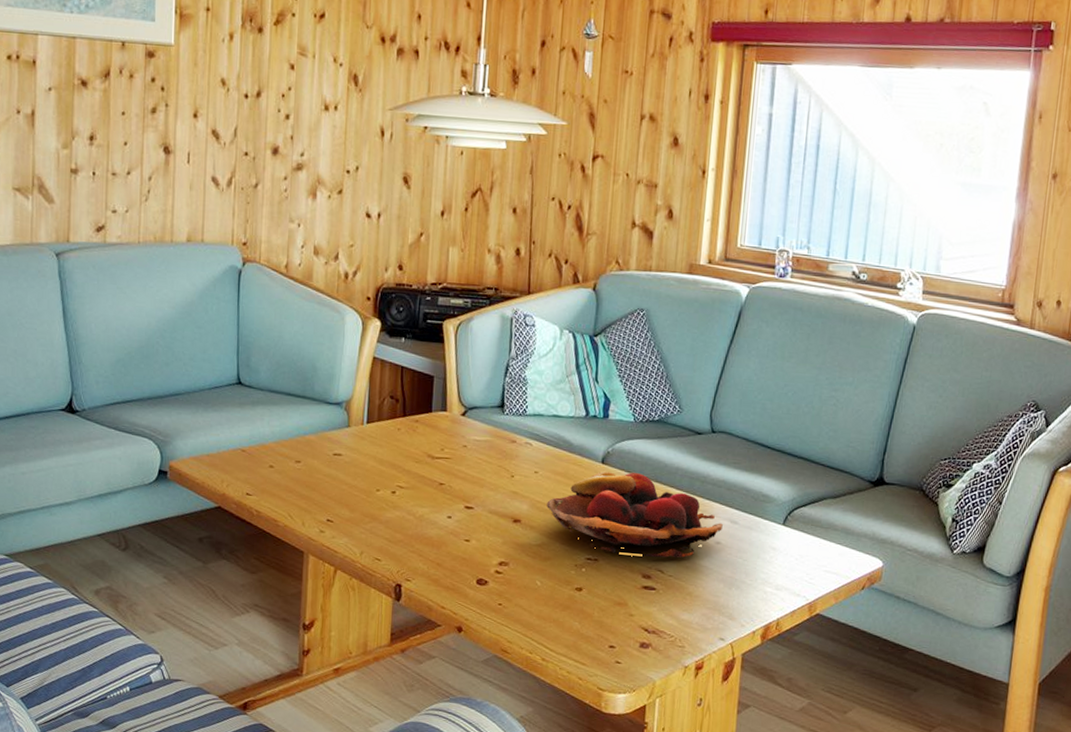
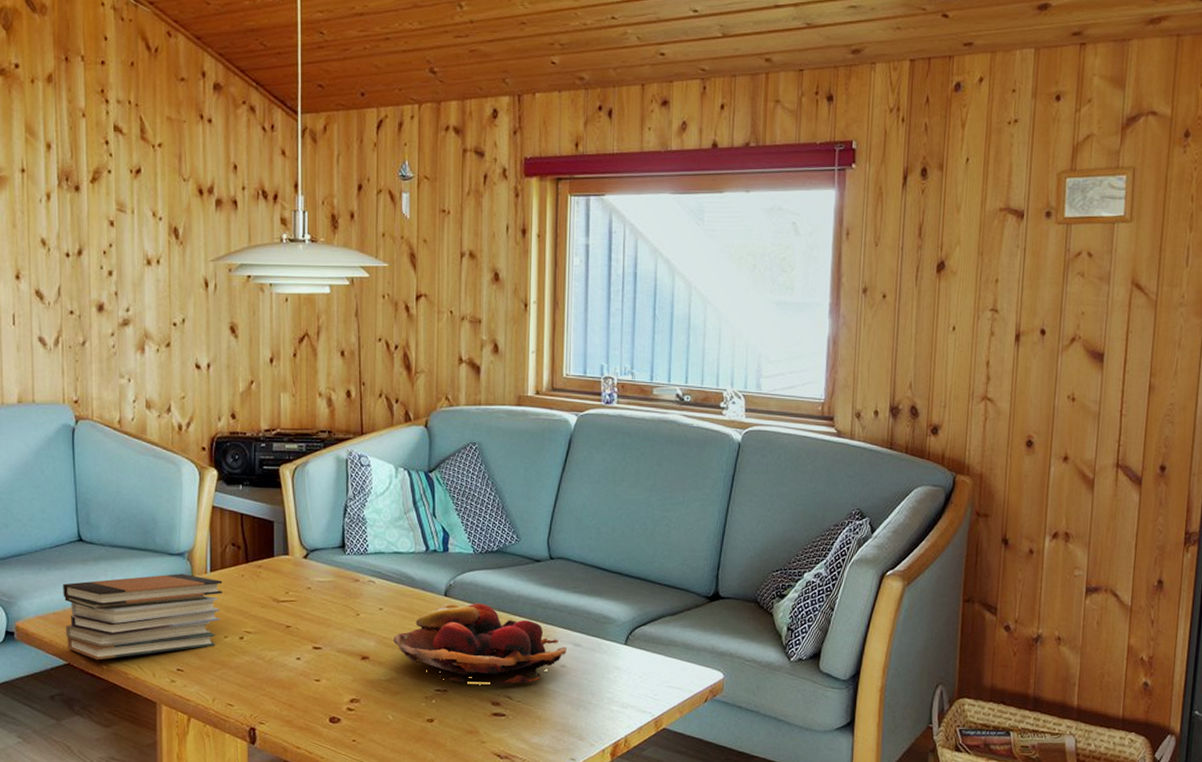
book stack: none [218,423,379,506] -> present [63,573,223,660]

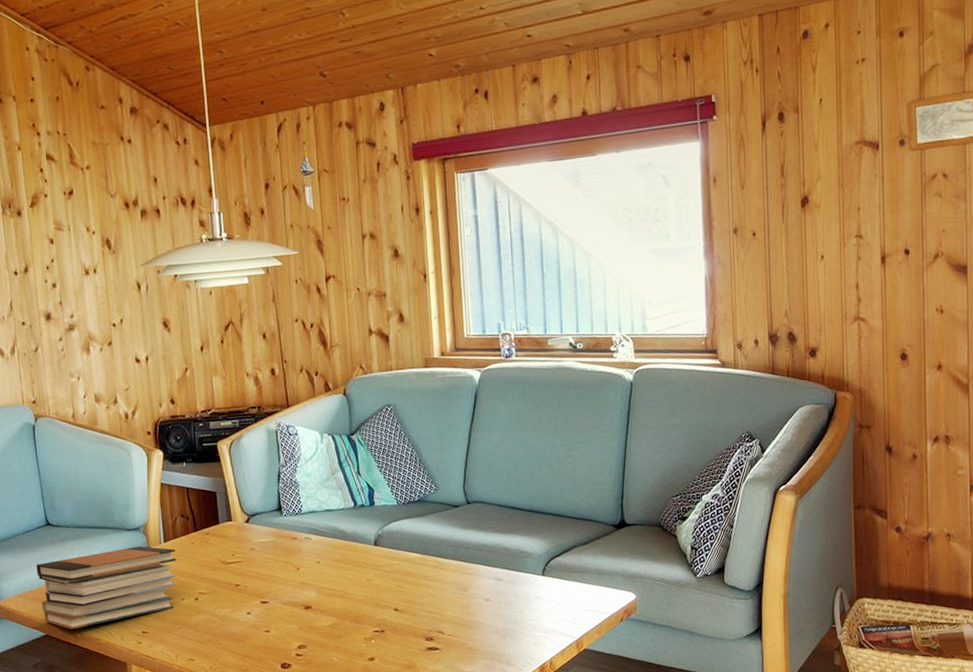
fruit basket: present [393,603,567,685] -> none [332,549,490,623]

